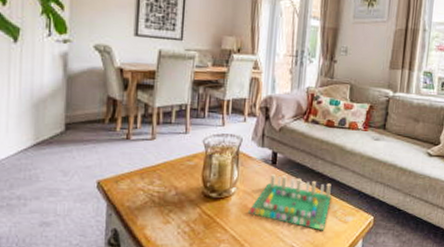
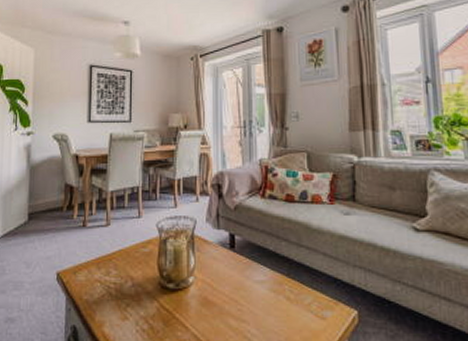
board game: present [247,173,332,231] -> none [208,259,302,330]

